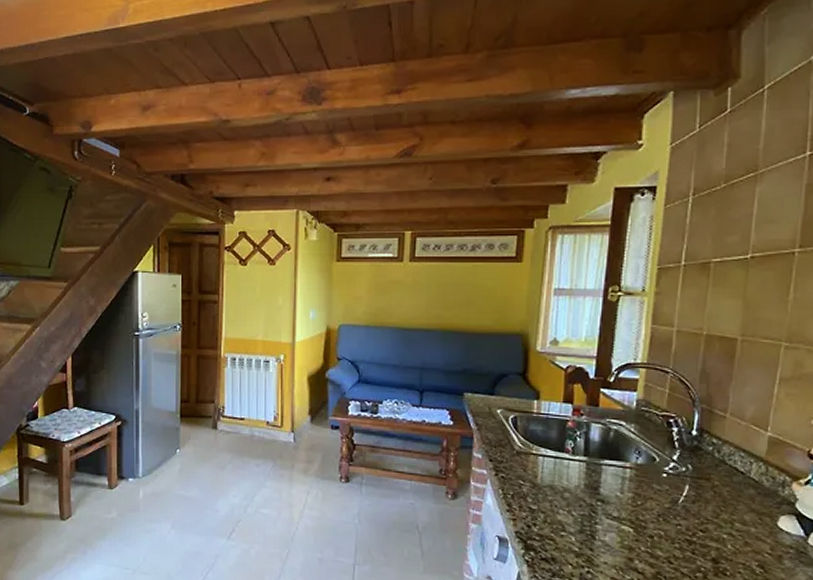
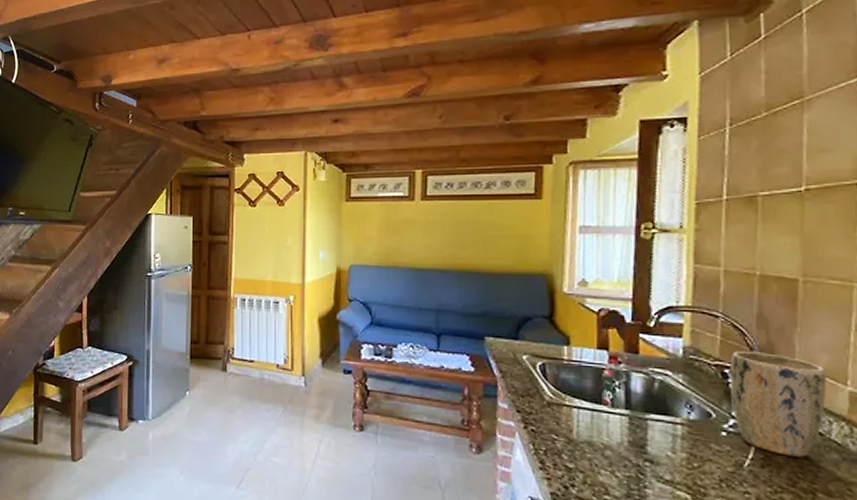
plant pot: none [672,403,752,493] -> present [729,351,827,457]

